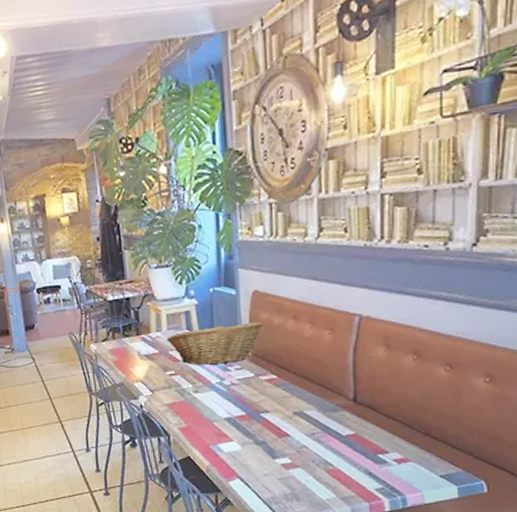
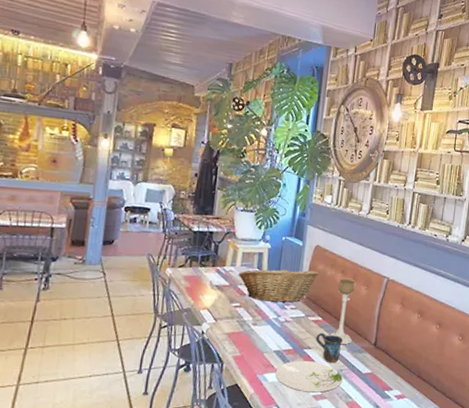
plate: none [230,426,317,461] -> present [275,361,343,393]
mug: none [273,392,310,426] -> present [315,332,344,362]
candle holder: none [289,325,322,403] -> present [329,279,355,344]

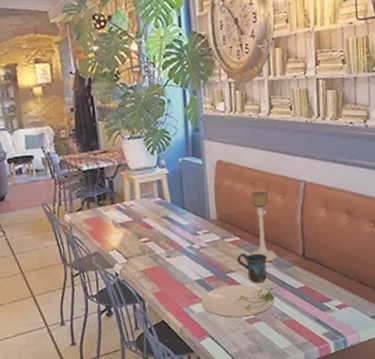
fruit basket: present [238,267,319,303] -> none [139,189,227,231]

